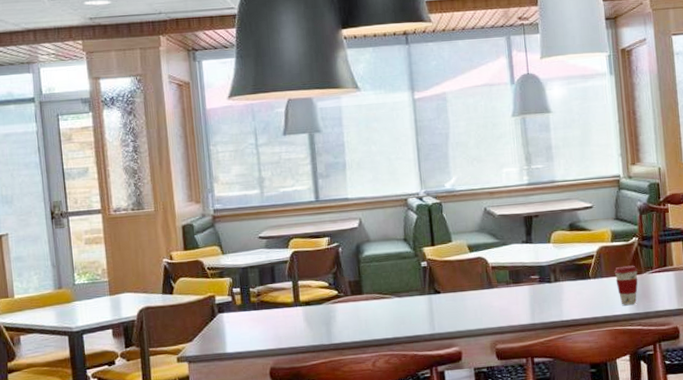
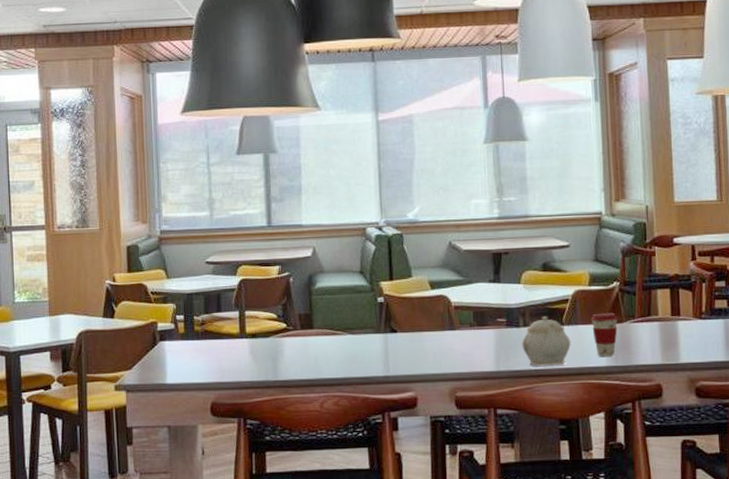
teapot: none [554,271,598,317] -> present [522,316,571,367]

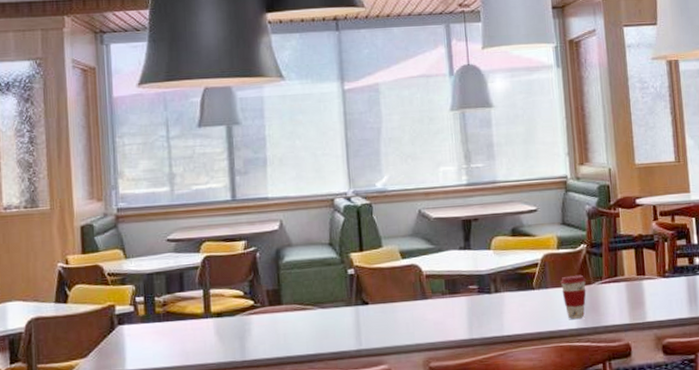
teapot: present [522,316,571,367] -> none [494,281,542,332]

